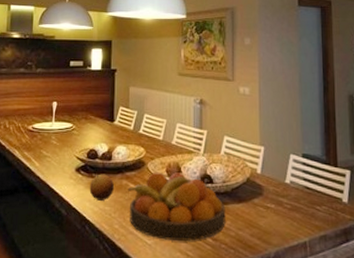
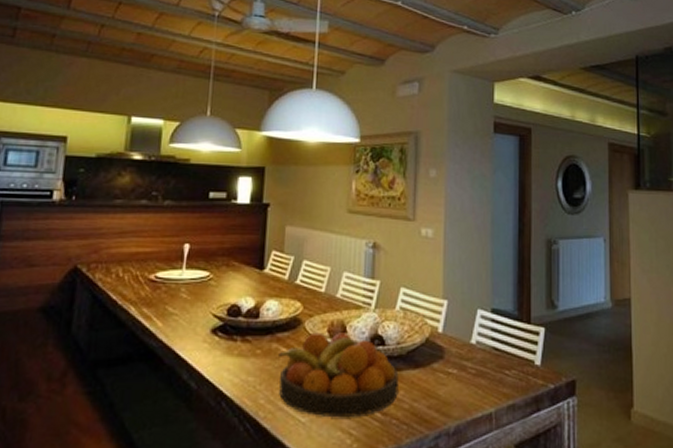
fruit: present [89,174,115,201] -> none [228,335,262,370]

